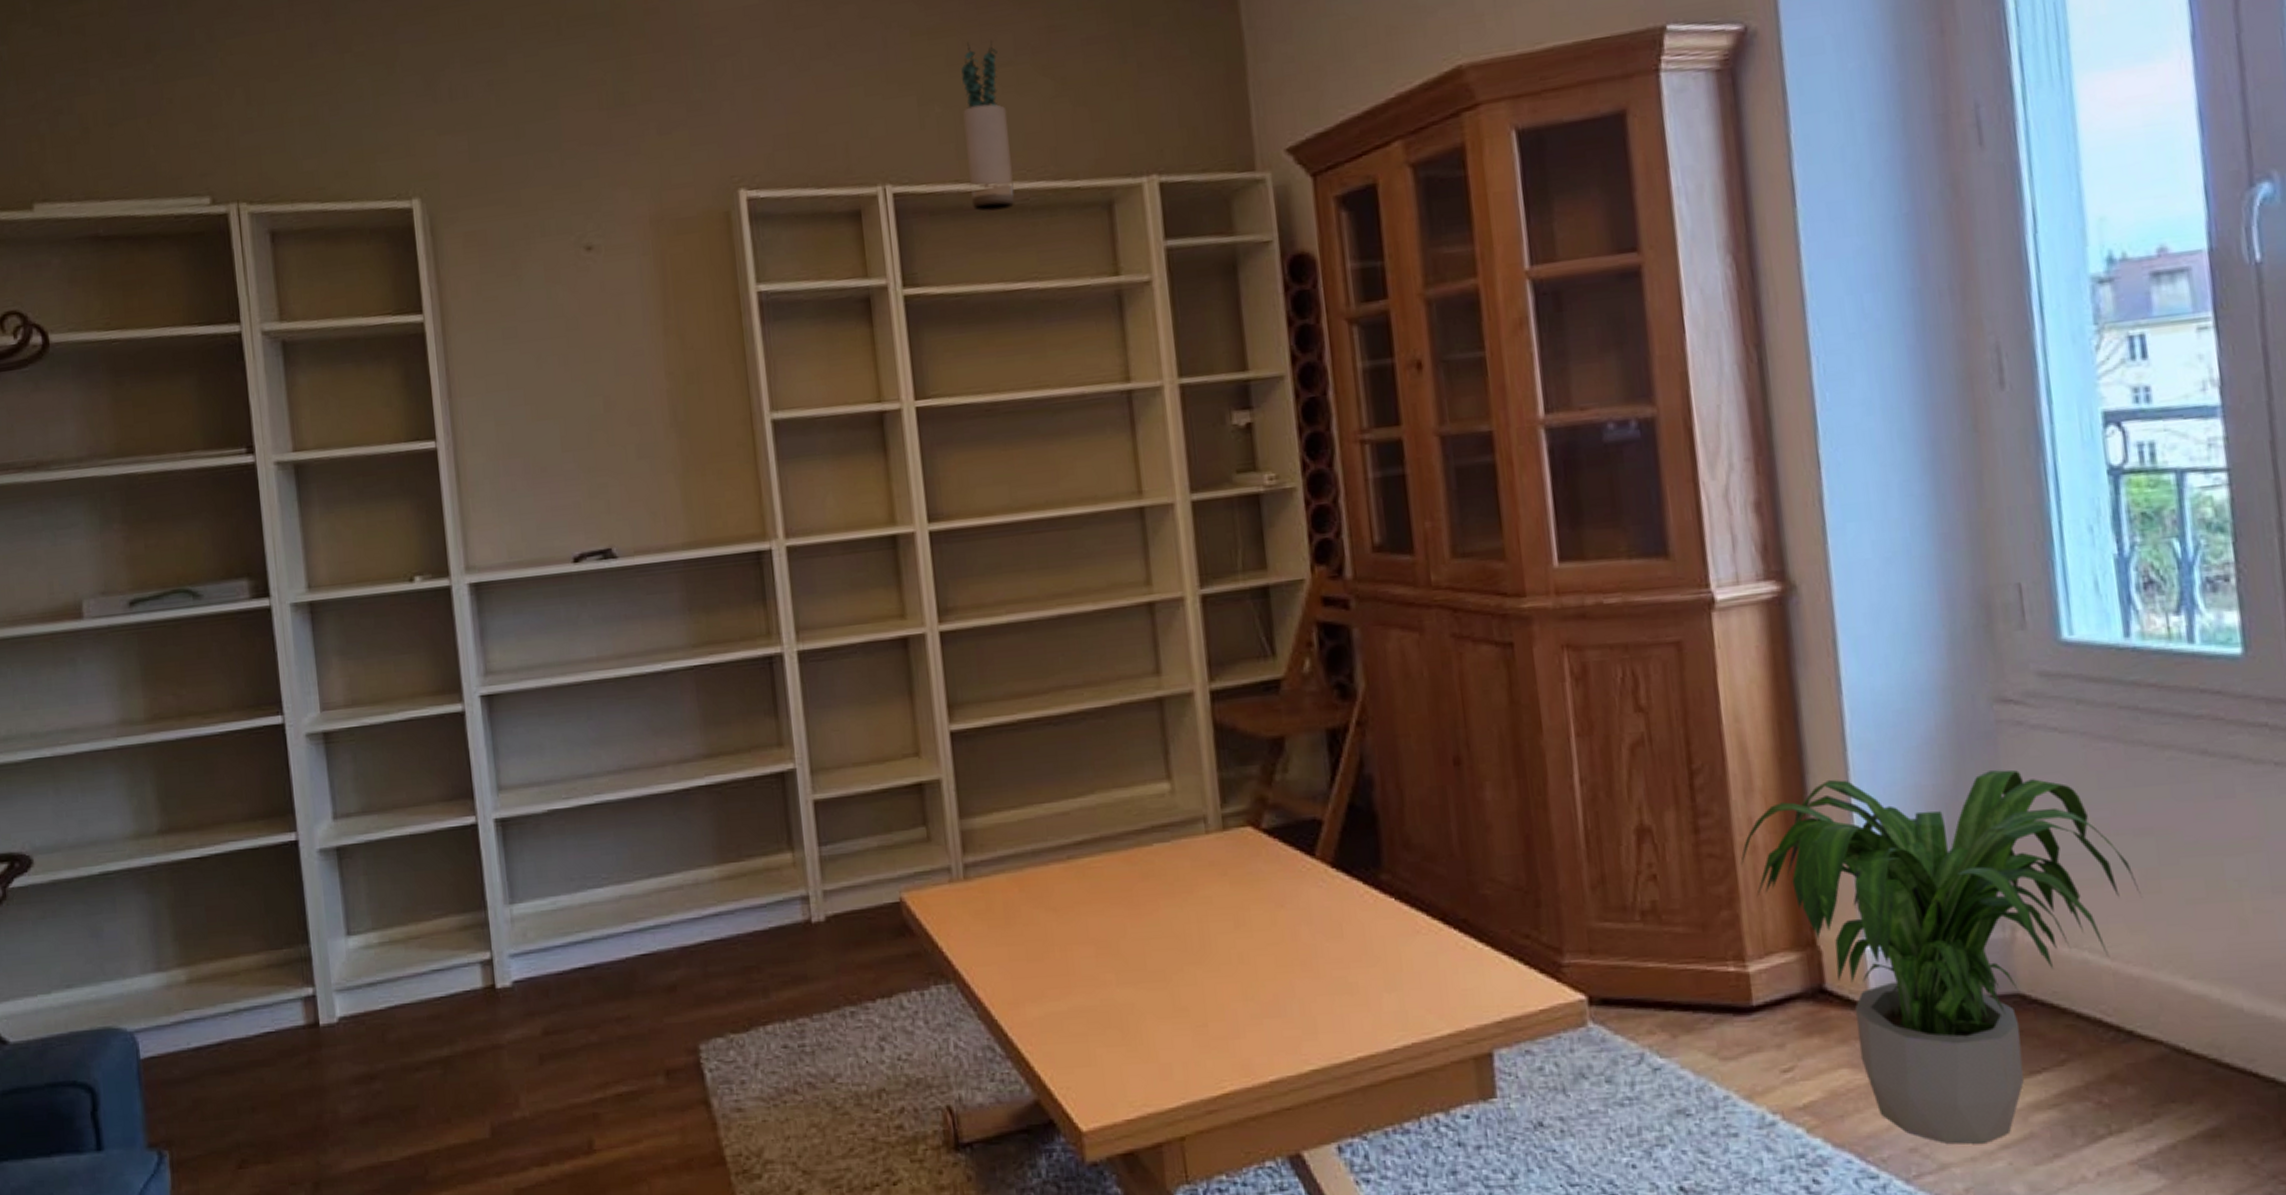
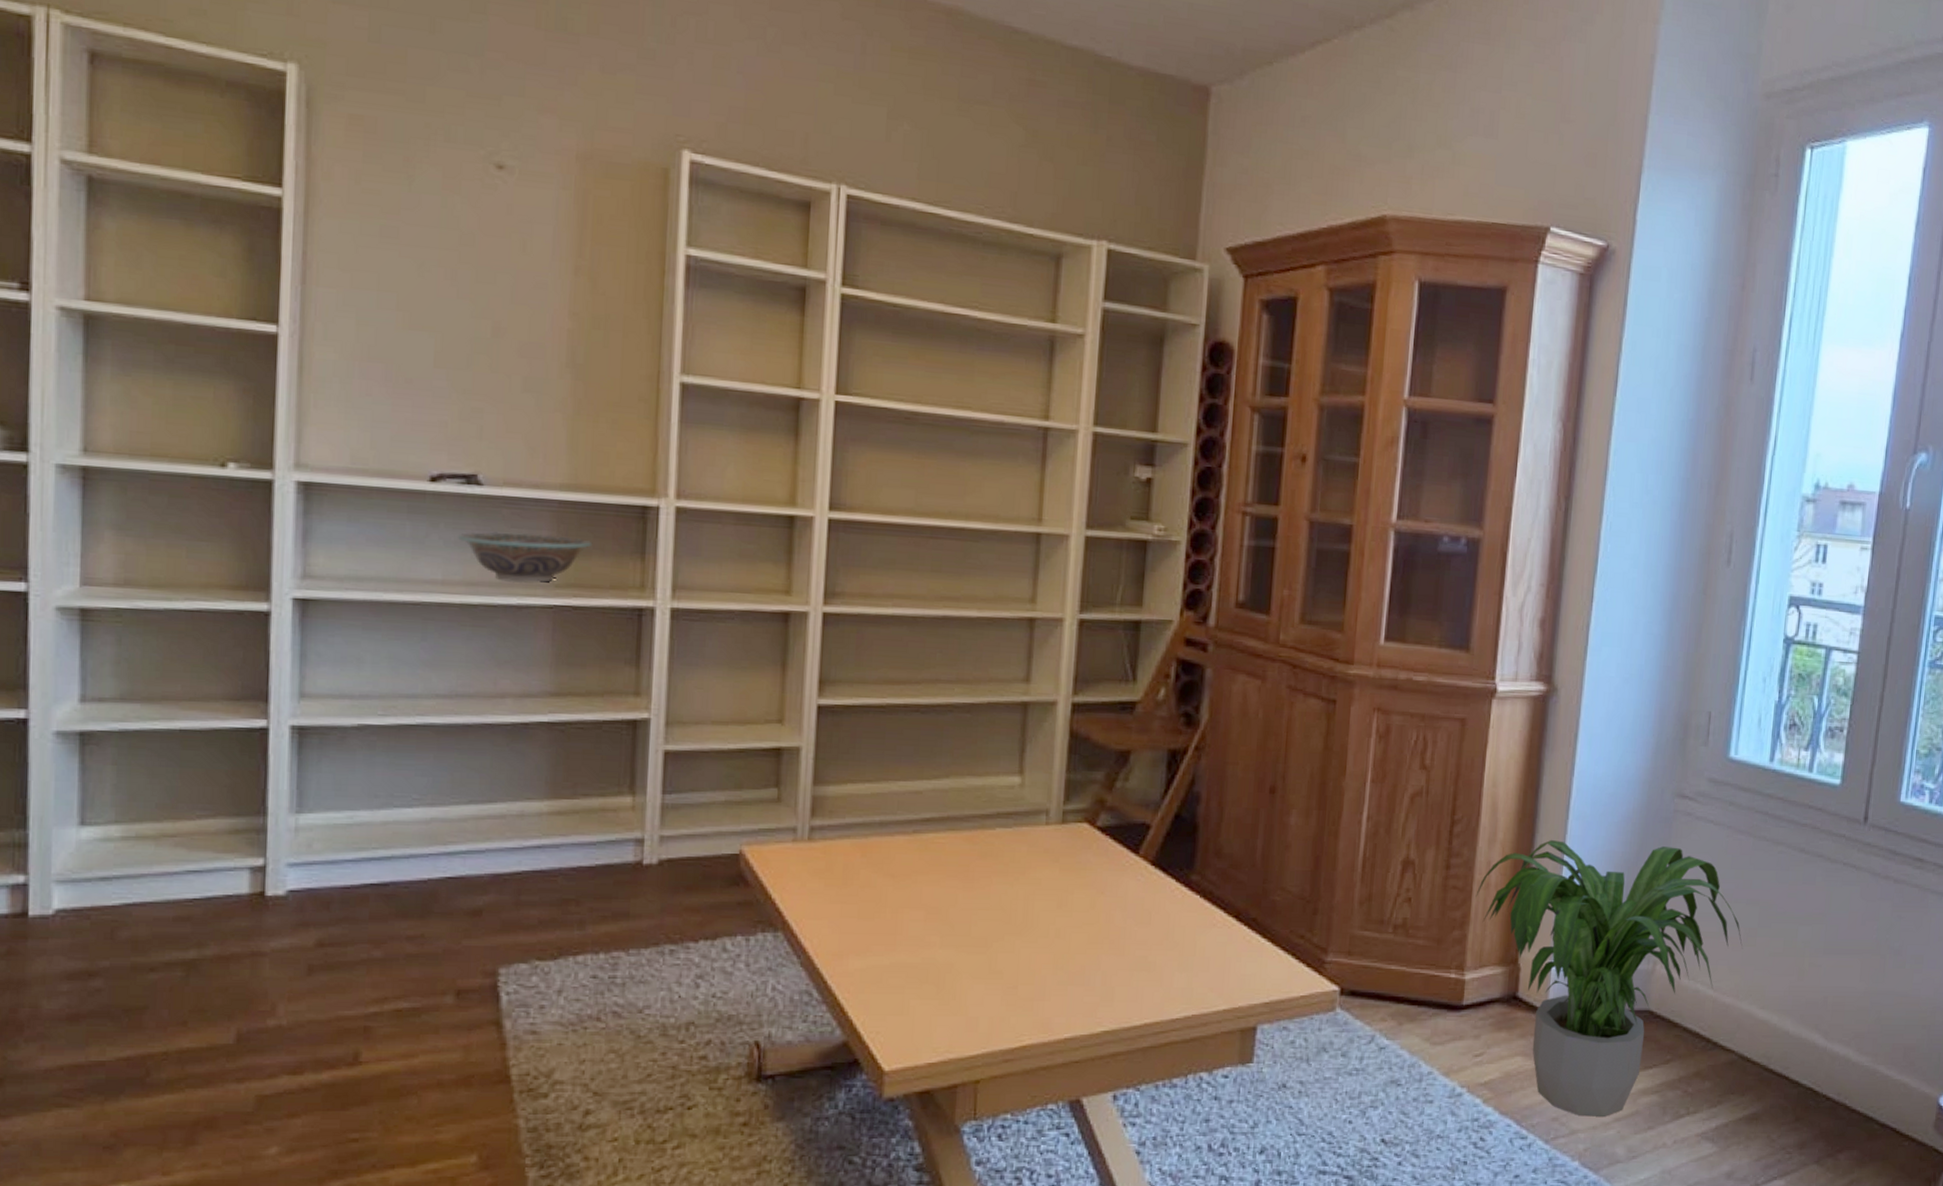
decorative bowl: none [604,595,719,650] -> present [458,532,593,584]
vase: present [961,40,1015,212] -> none [925,71,976,237]

